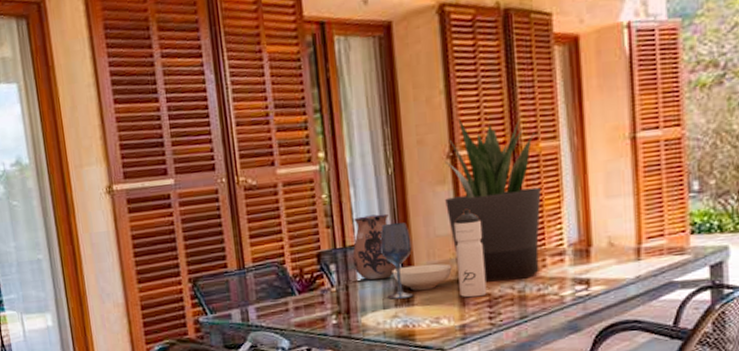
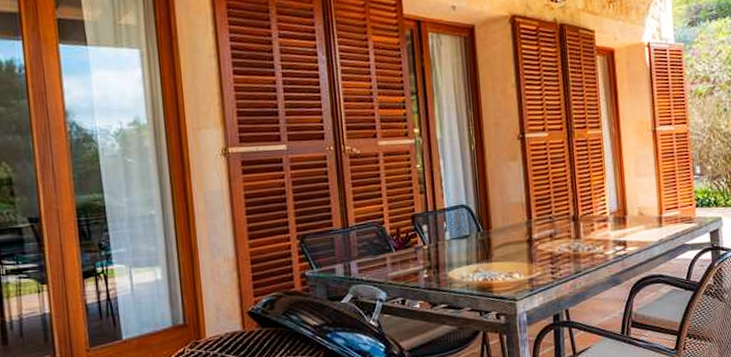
ceramic pitcher: present [352,213,397,281] -> none [441,183,478,240]
wineglass: present [380,222,414,299] -> none [464,190,492,257]
bowl: present [391,263,452,291] -> none [474,226,522,249]
planter: present [444,117,541,282] -> none [515,106,589,243]
water bottle: present [453,210,487,298] -> none [523,182,550,256]

